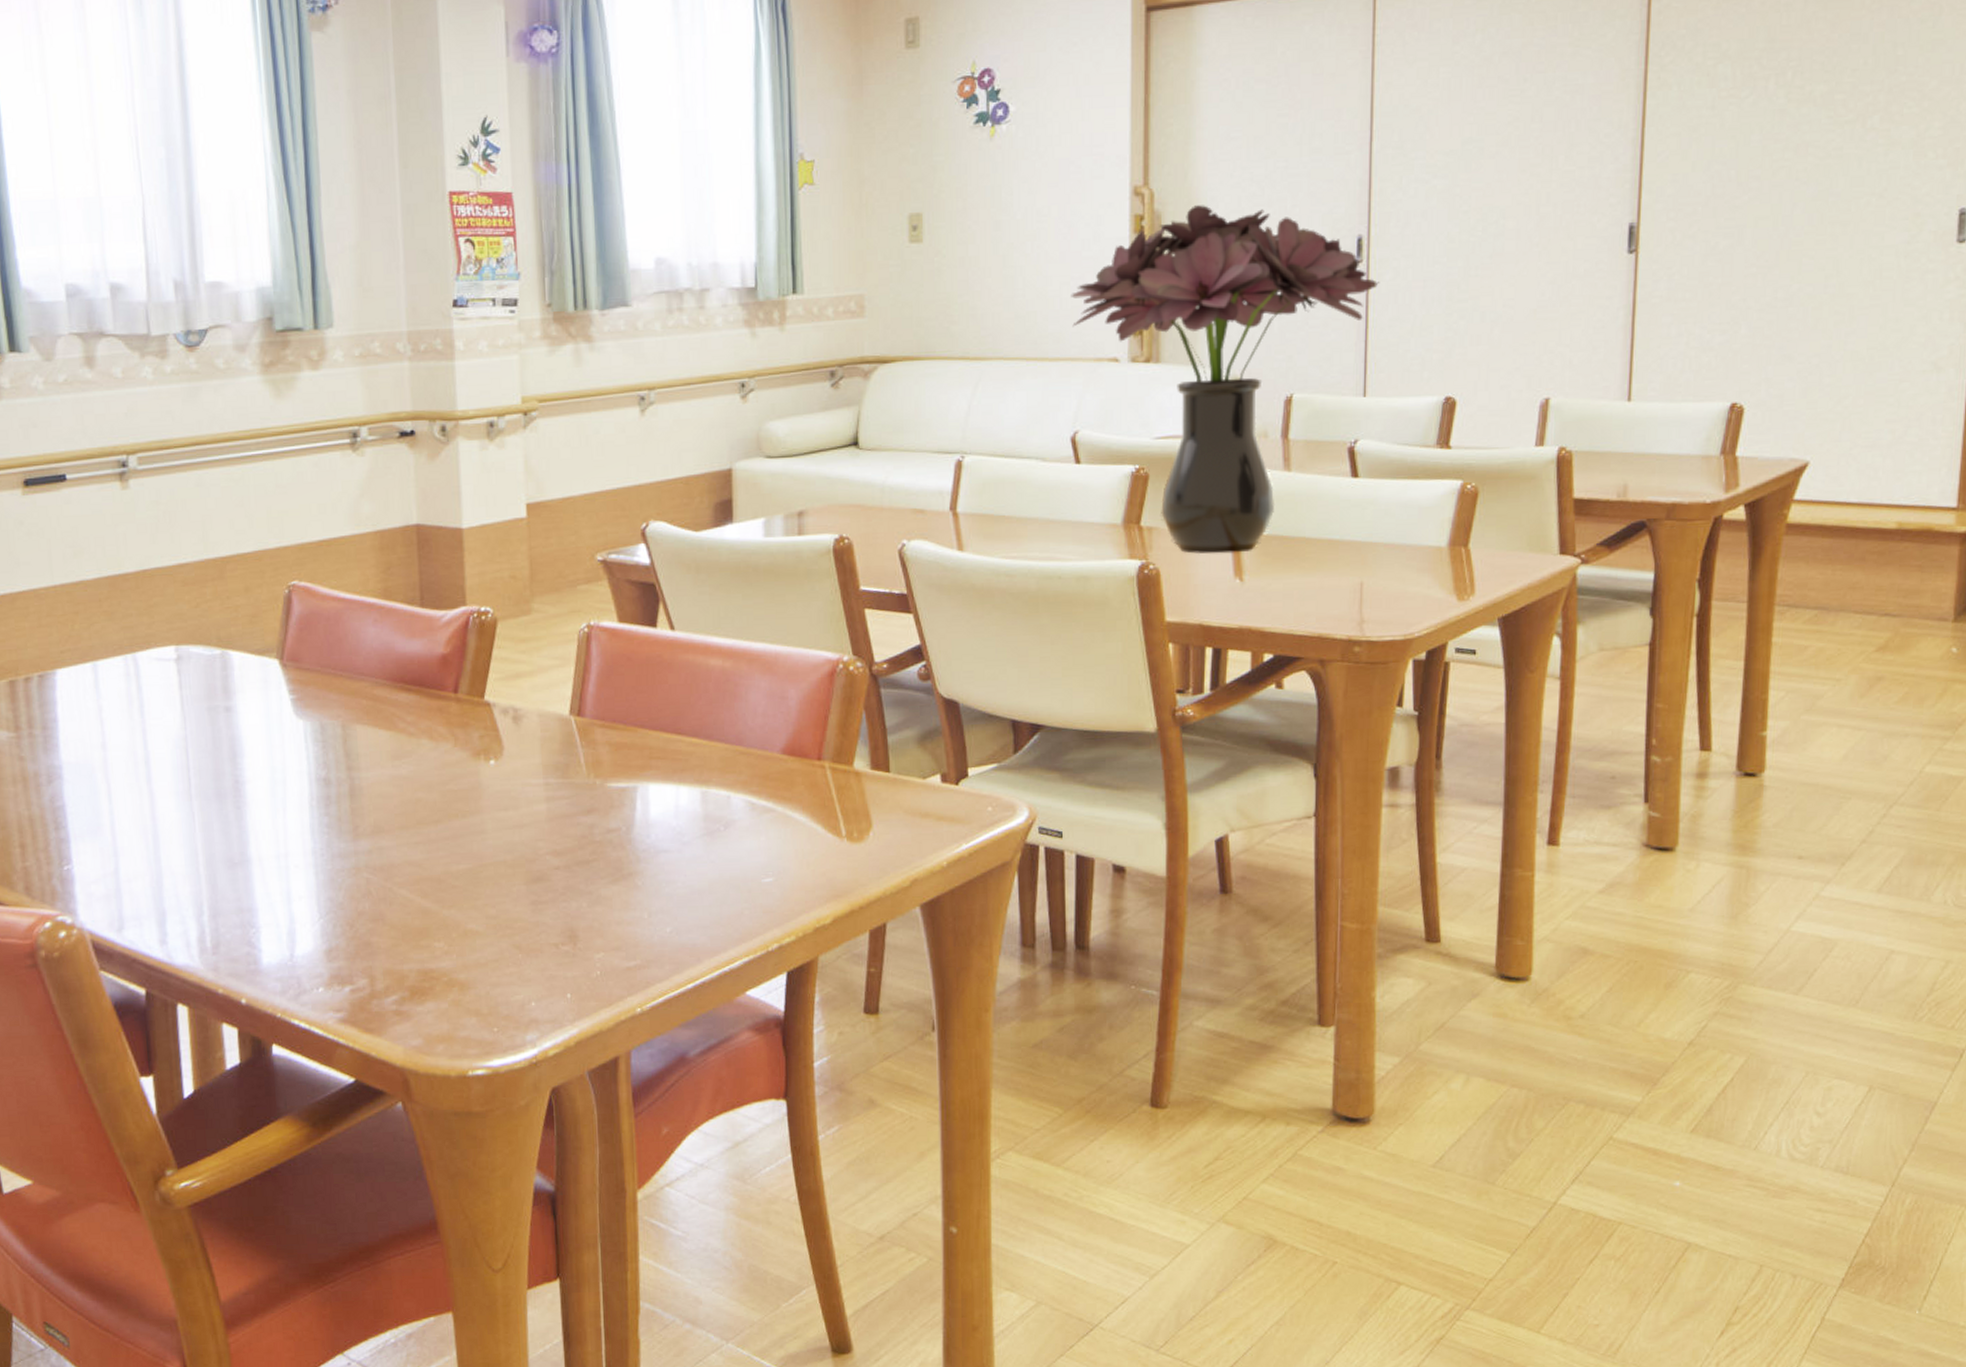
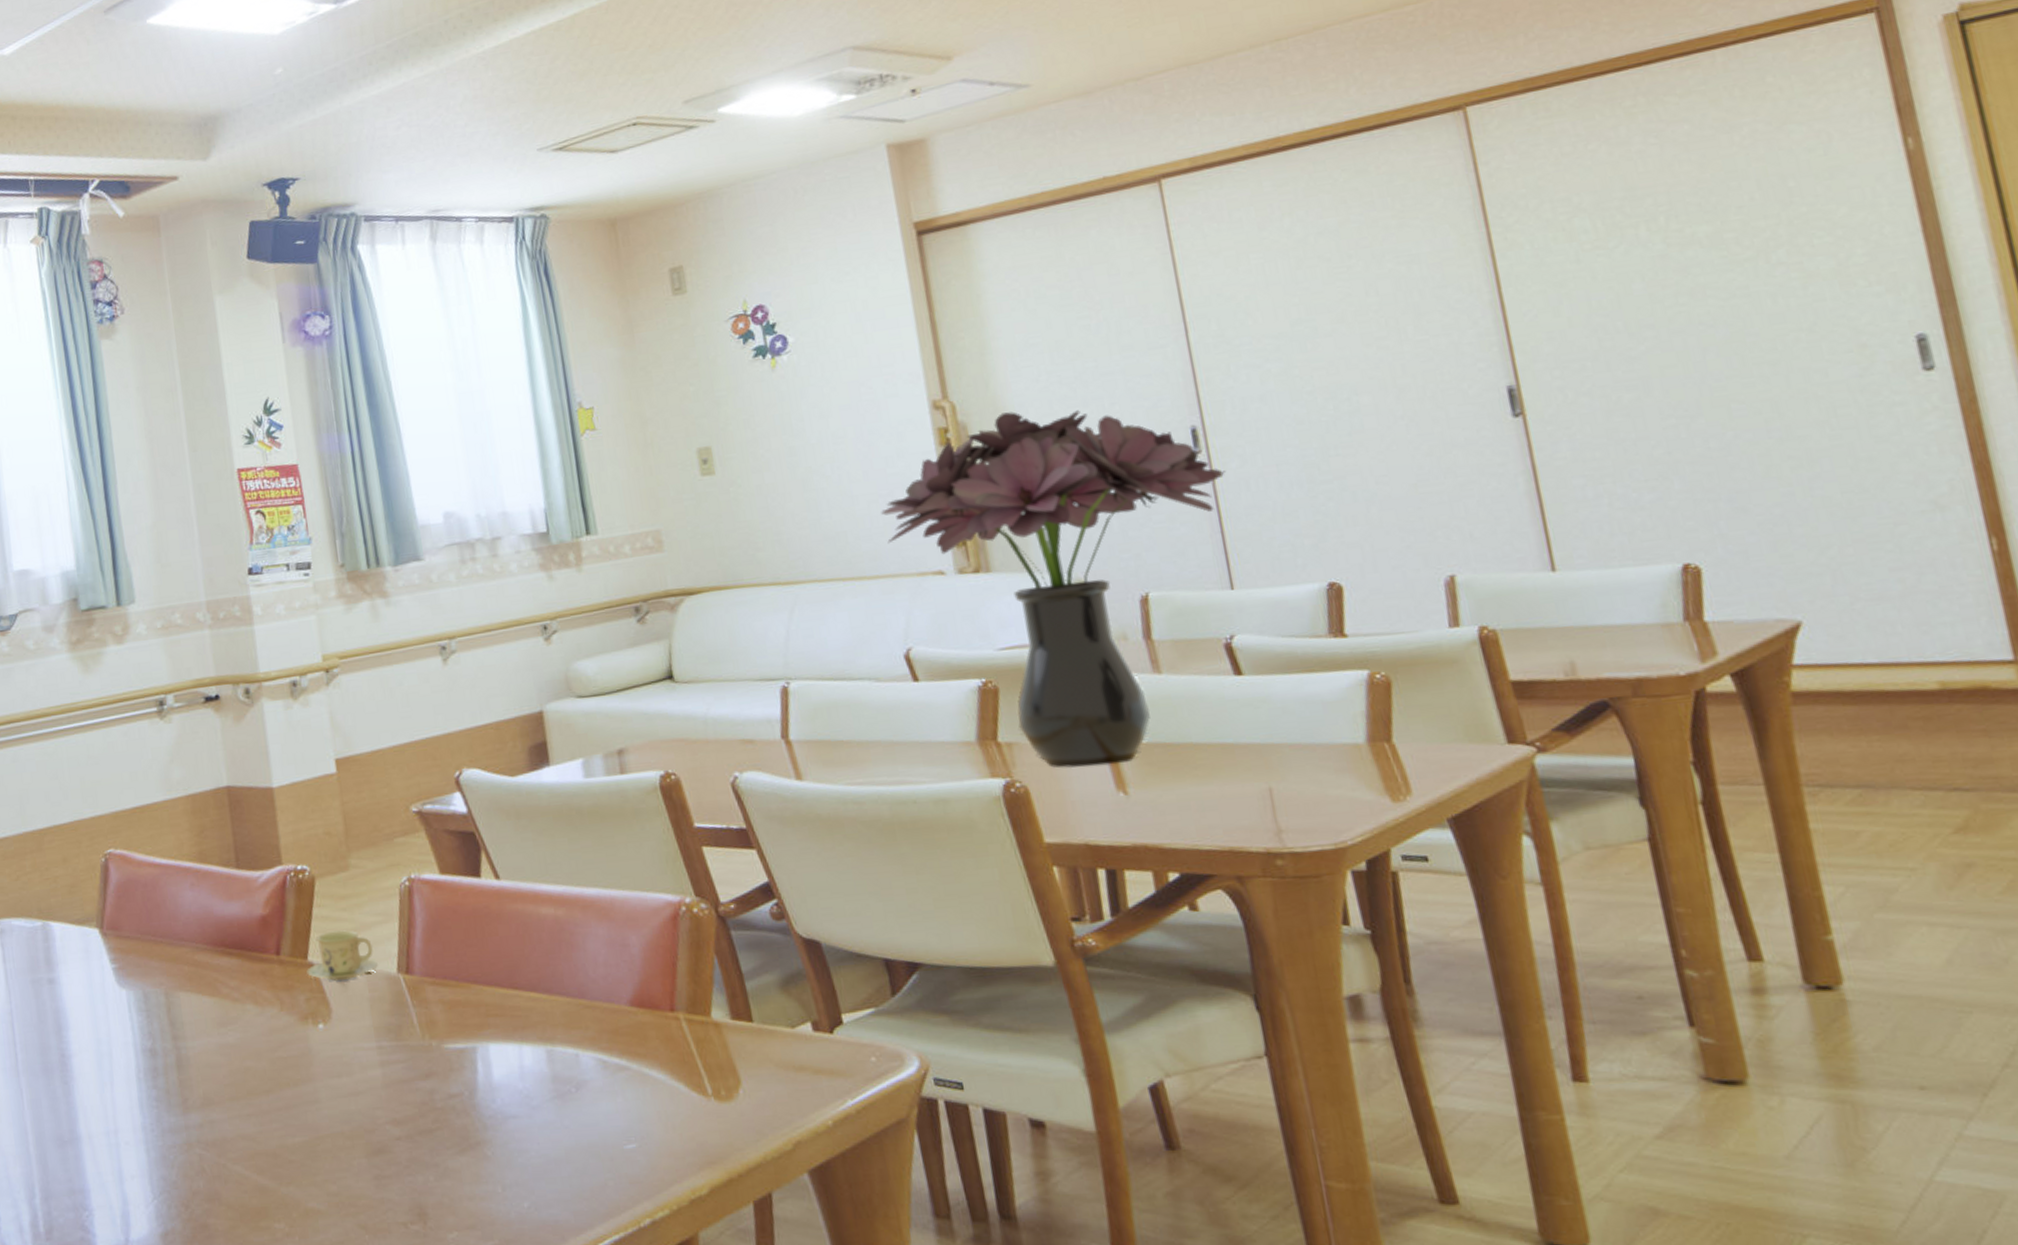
cup and saucer: none [482,672,551,720] -> present [307,930,378,981]

